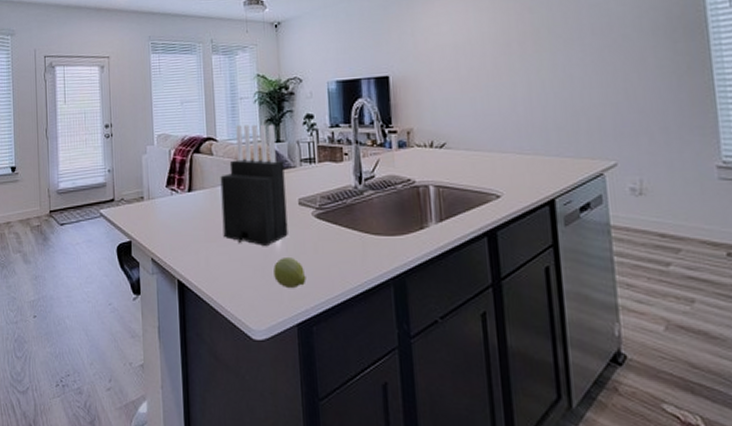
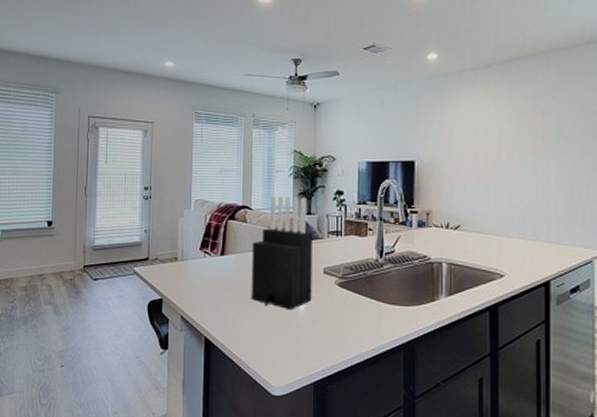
fruit: present [273,258,306,289] -> none [296,321,325,350]

